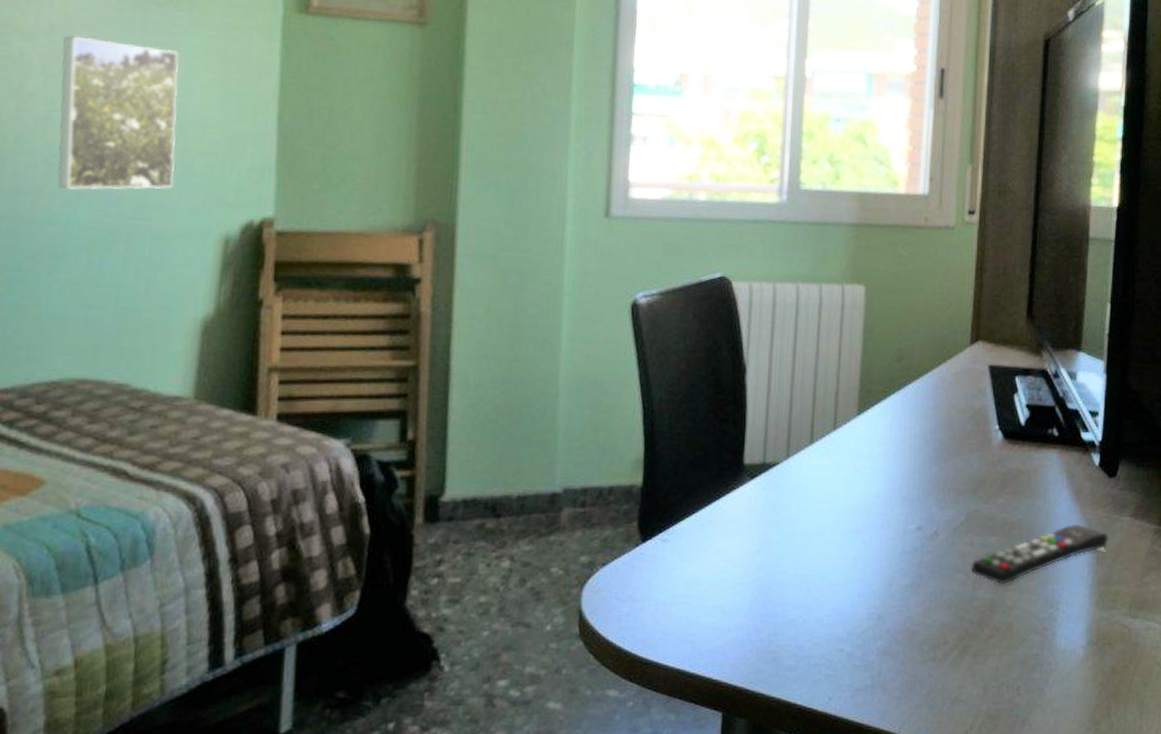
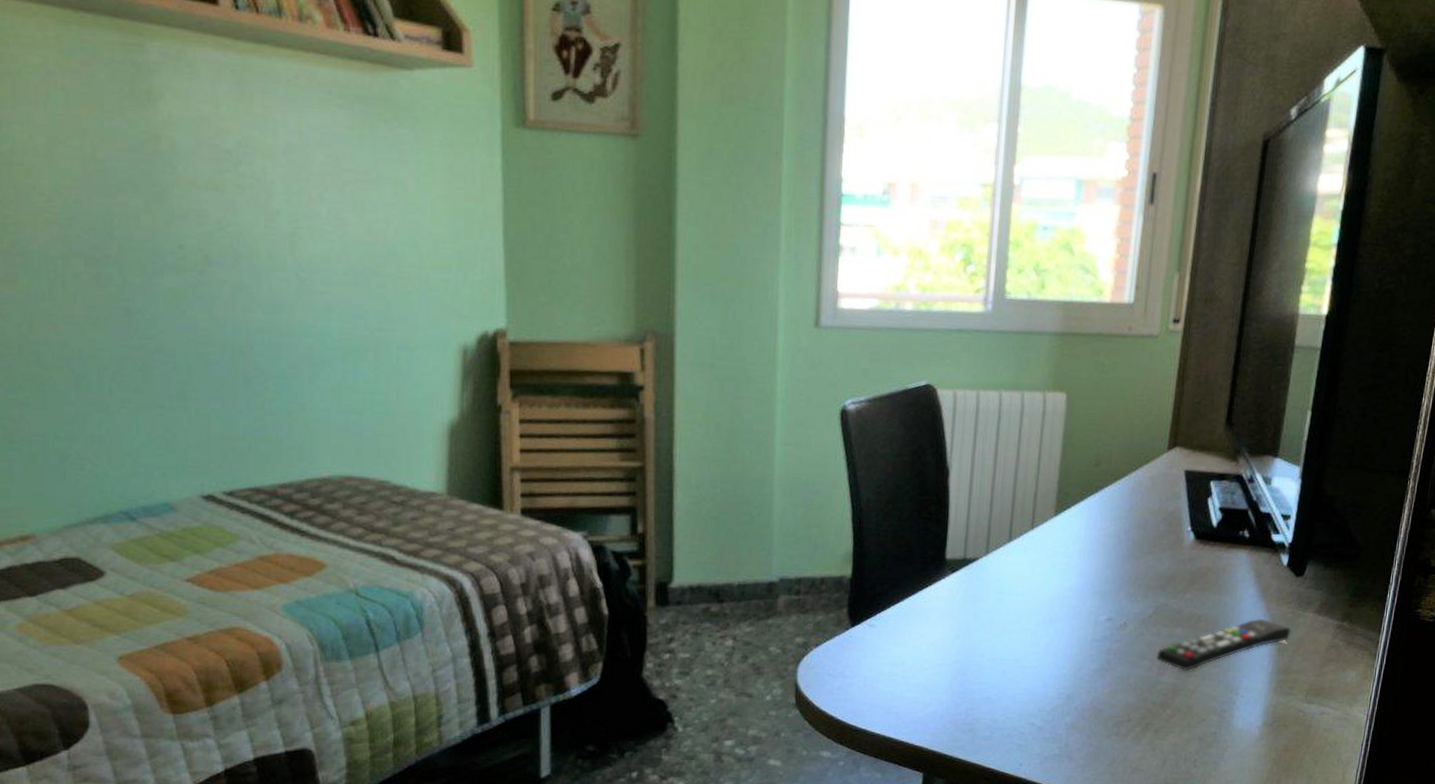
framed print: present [58,35,179,190] -> none [299,154,413,304]

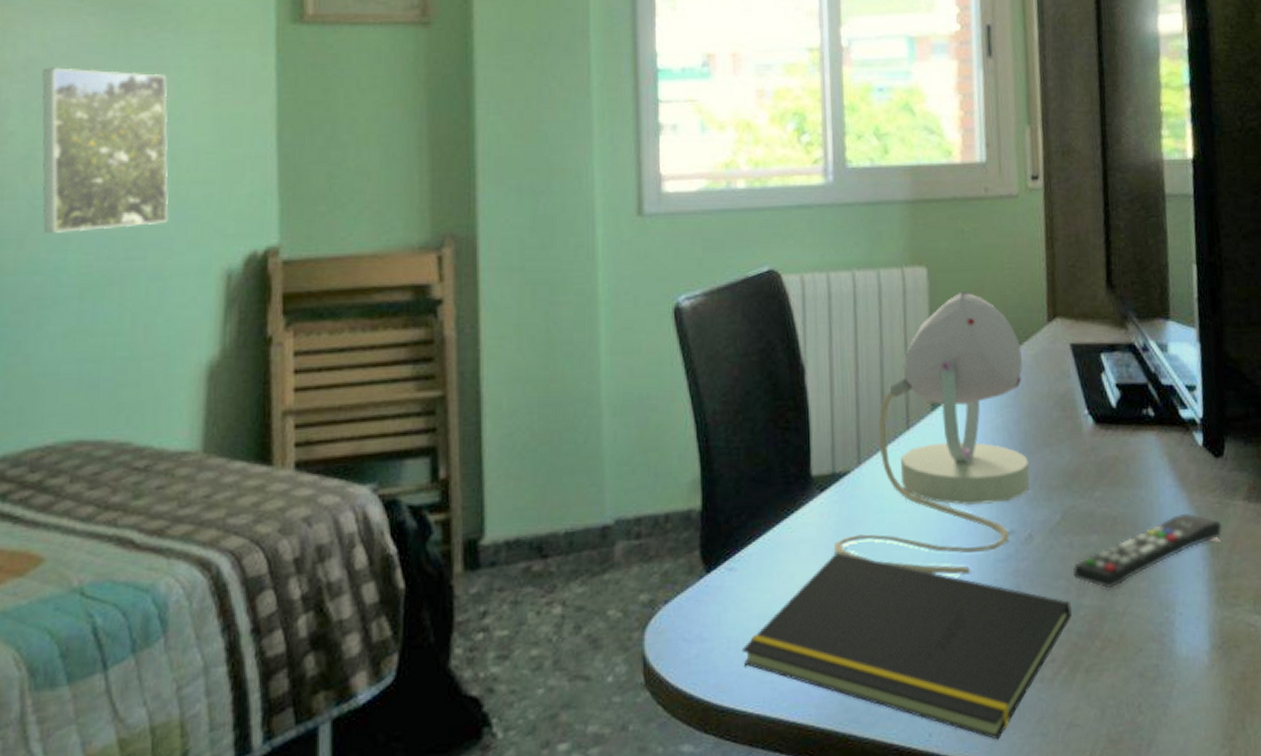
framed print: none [299,154,413,304] -> present [41,67,169,234]
notepad: none [875,622,1151,774] -> present [741,553,1073,740]
table lamp: none [959,417,1141,648] -> present [834,291,1030,575]

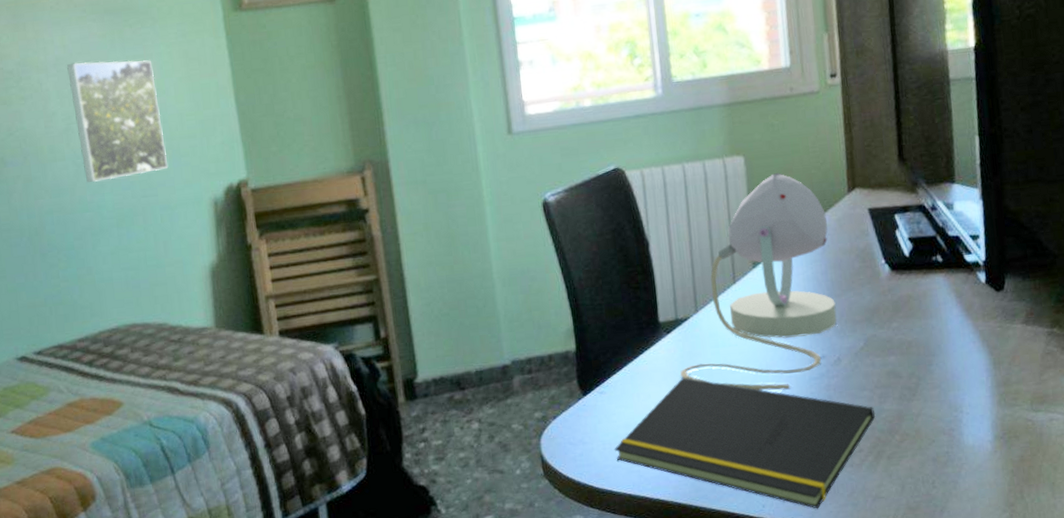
remote control: present [1073,512,1223,589] -> none [875,335,1003,397]

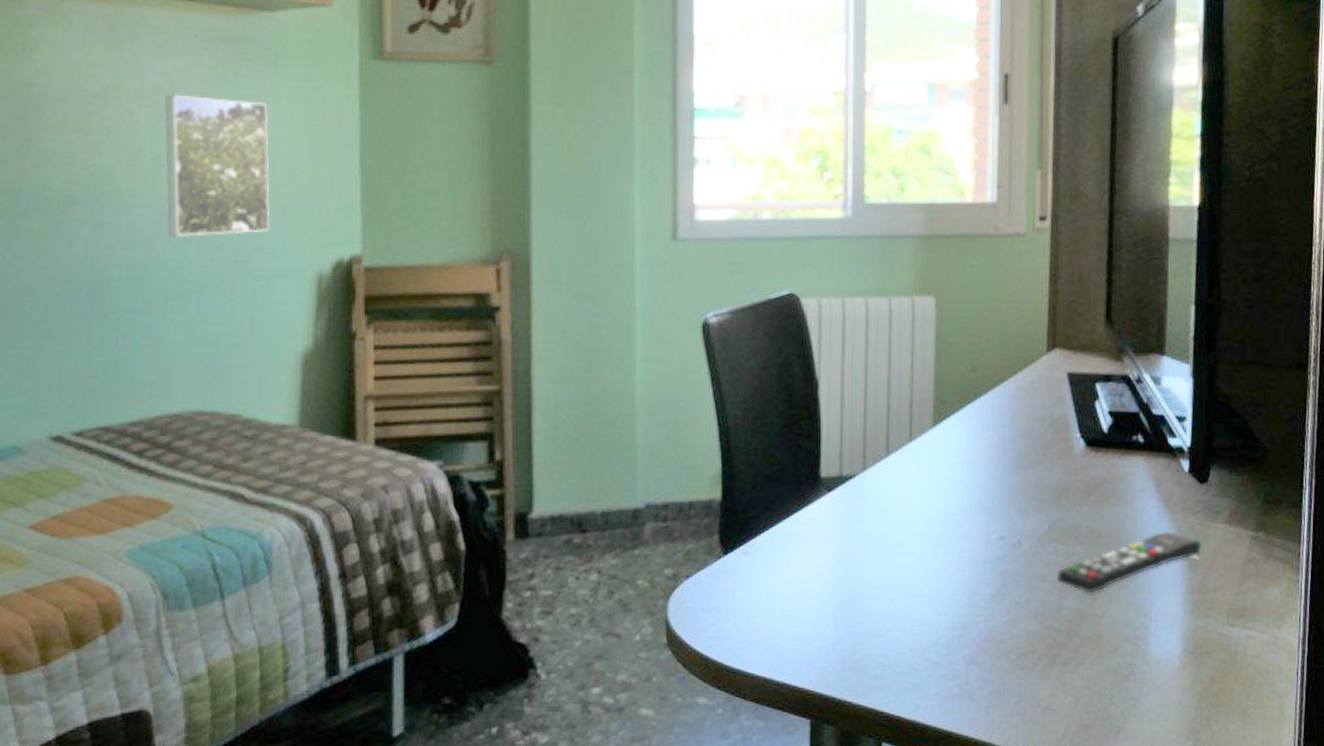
notepad: present [614,378,876,509] -> none [752,546,1054,716]
table lamp: present [680,173,837,391] -> none [839,321,1021,572]
remote control: none [875,335,1003,397] -> present [1058,531,1202,594]

